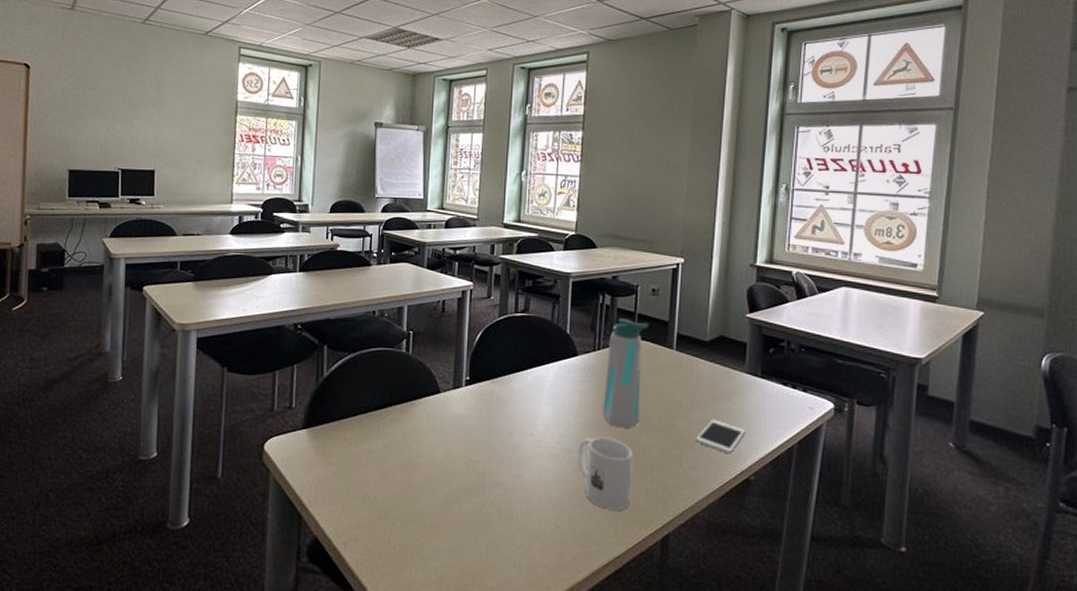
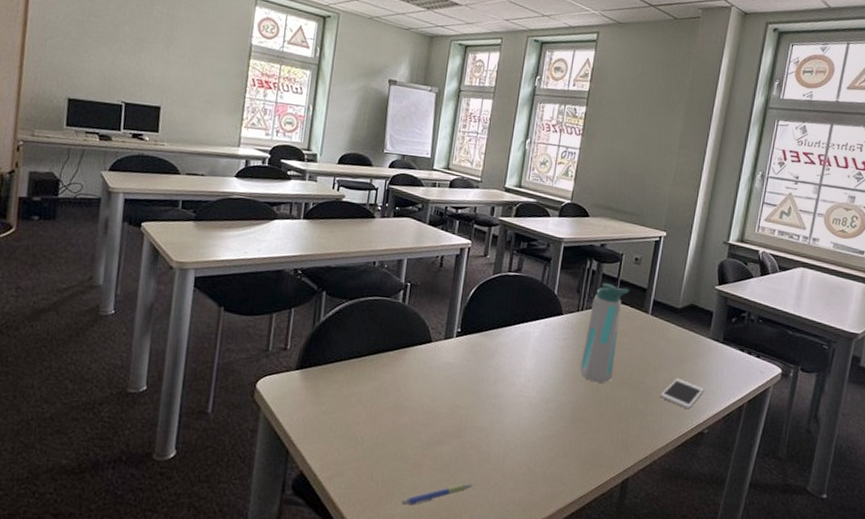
pen: none [421,545,497,572] -> present [401,483,473,506]
mug: present [578,437,633,511] -> none [554,389,604,456]

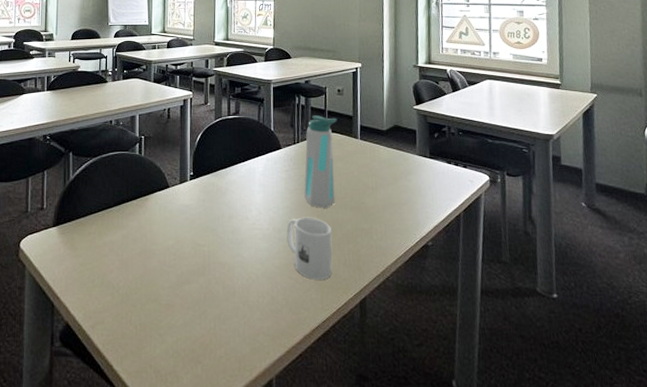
pen: present [401,483,473,506] -> none [160,318,223,347]
mug: none [554,389,604,456] -> present [286,217,332,280]
cell phone: present [660,378,705,409] -> none [382,196,422,223]

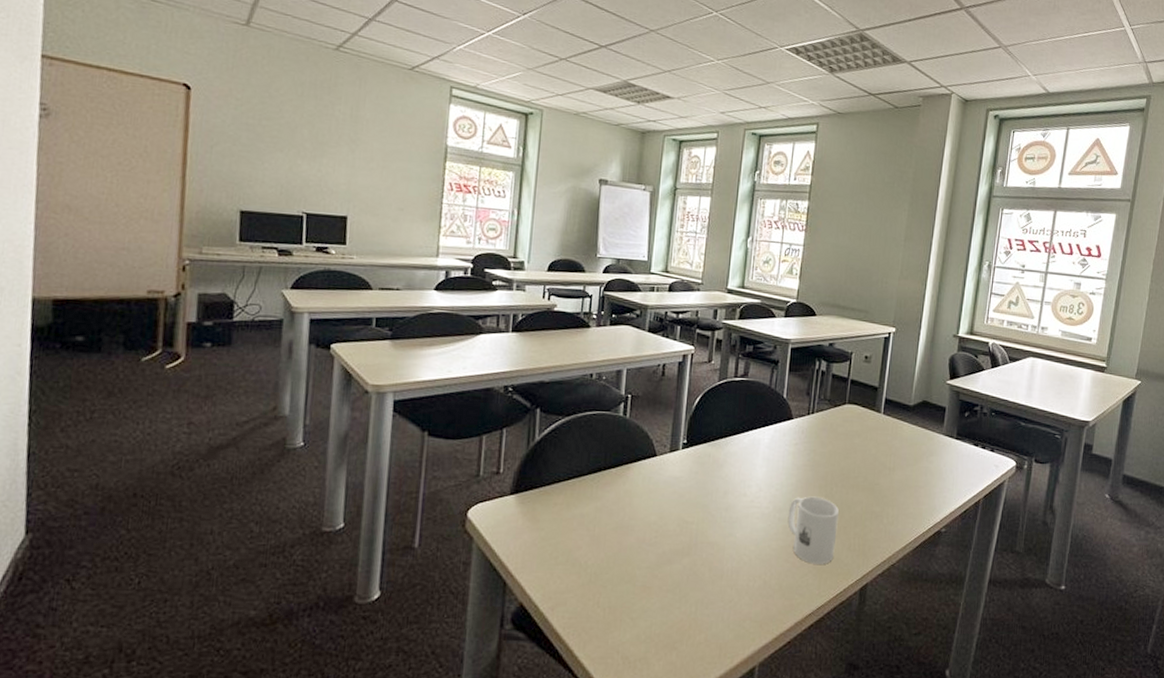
water bottle: present [303,115,338,208] -> none [812,383,861,488]

